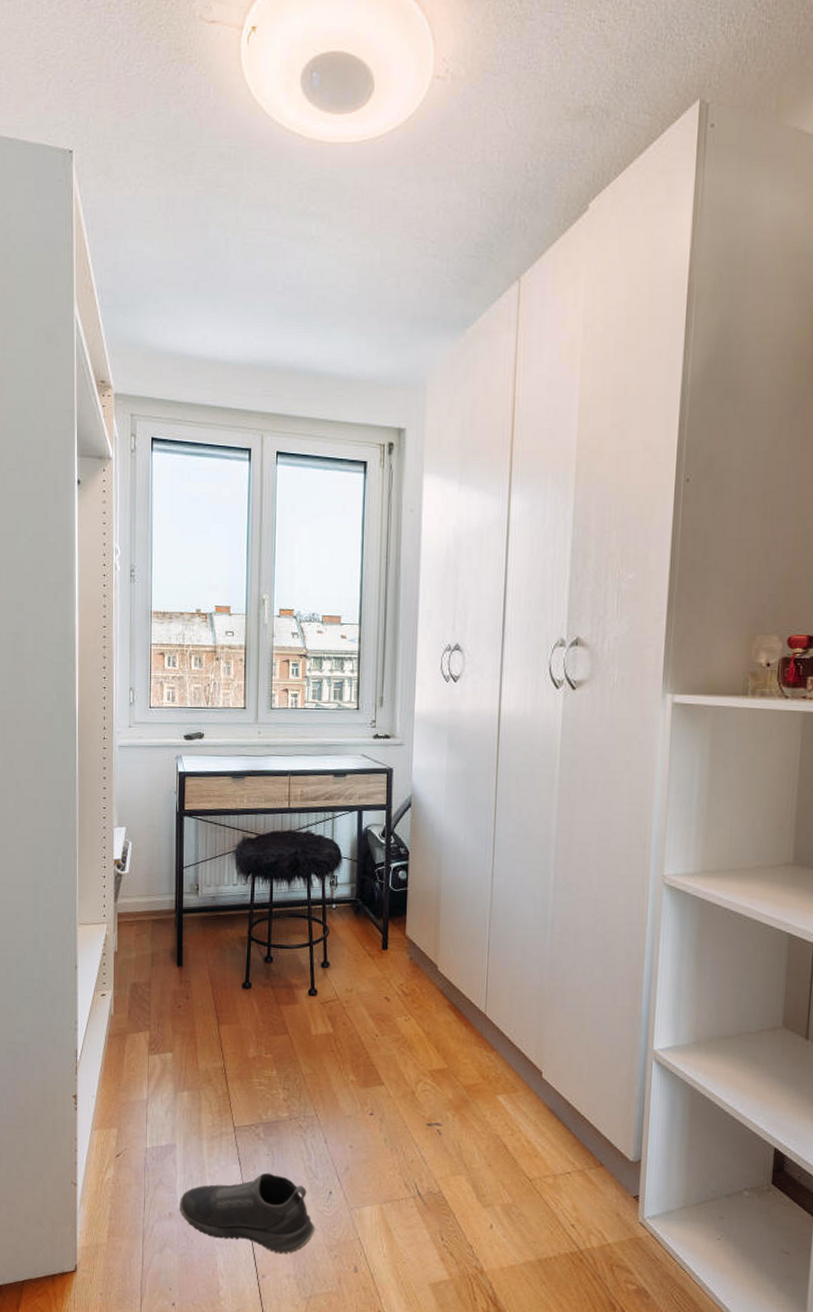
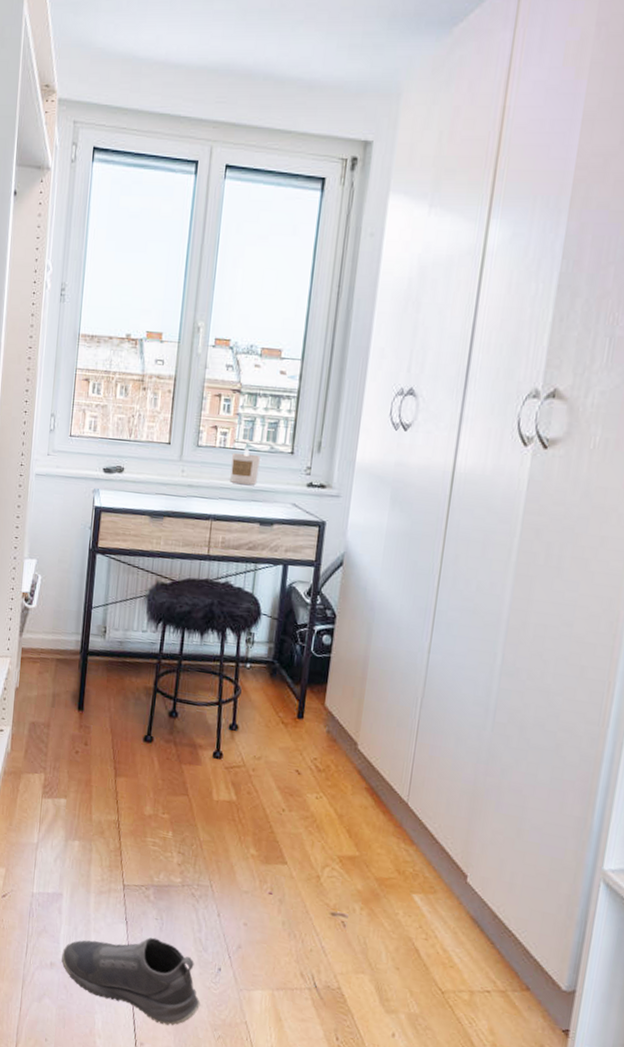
candle: none [303,708,329,741] -> present [230,449,260,485]

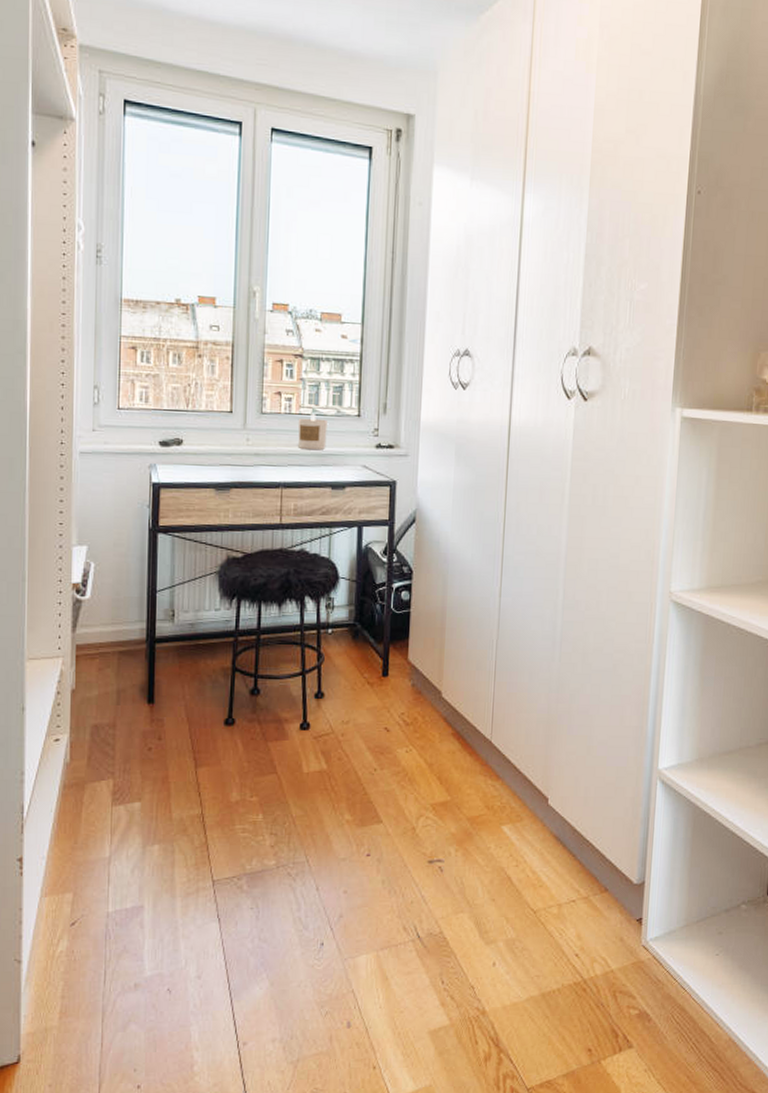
shoe: present [61,937,200,1026] -> none [147,928,305,1018]

